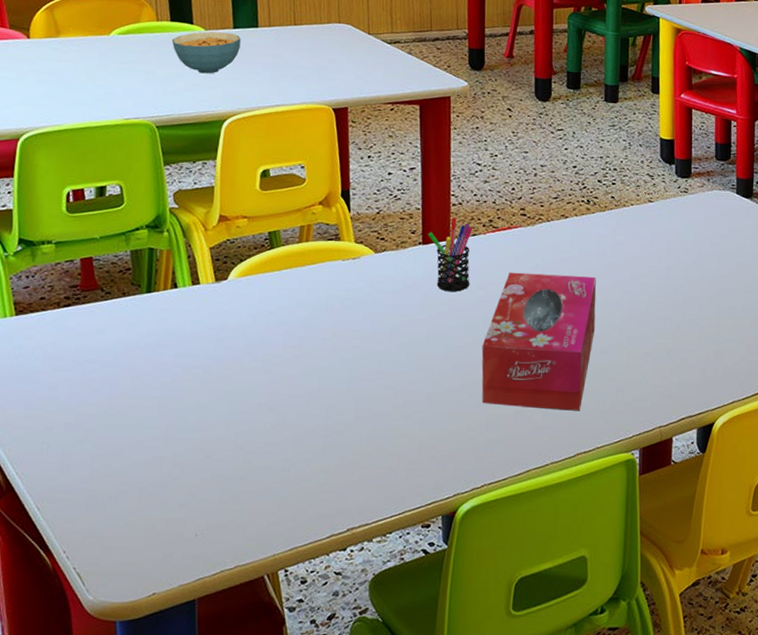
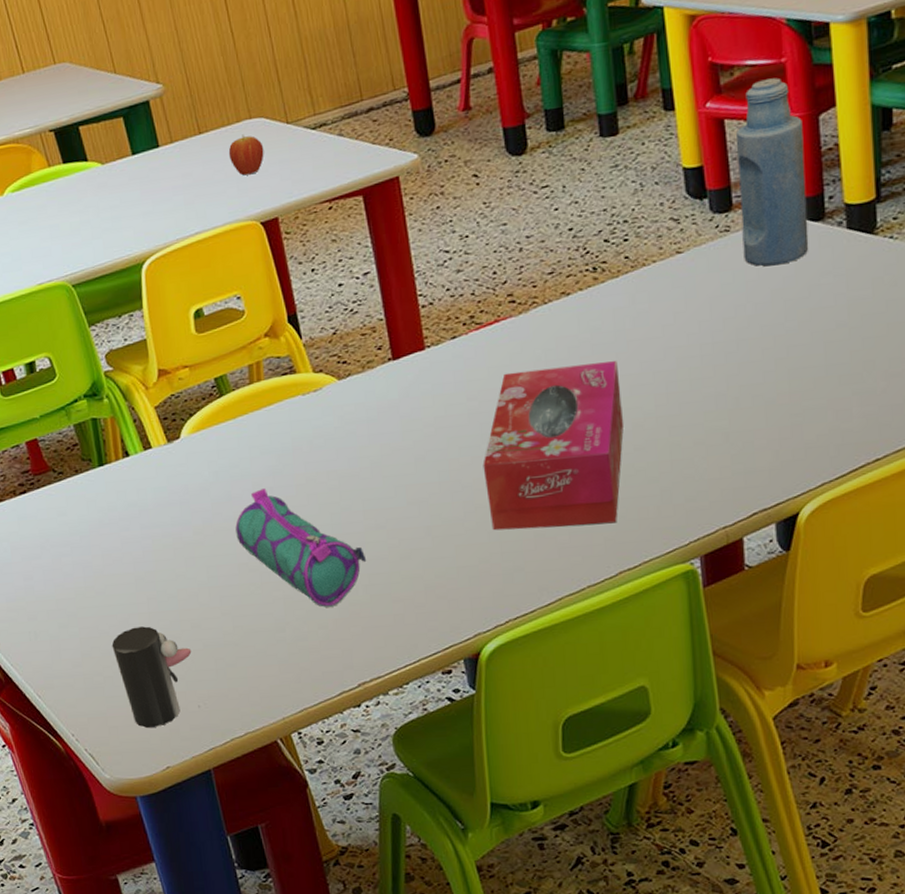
cup: none [122,450,200,552] -> present [111,626,192,728]
cereal bowl: present [171,31,241,74] -> none [68,161,144,216]
pencil case: none [262,337,373,454] -> present [235,488,367,607]
fruit: none [316,34,346,68] -> present [228,134,264,176]
pen holder: present [428,217,473,292] -> none [397,321,458,410]
bottle: none [695,86,744,226] -> present [736,78,809,267]

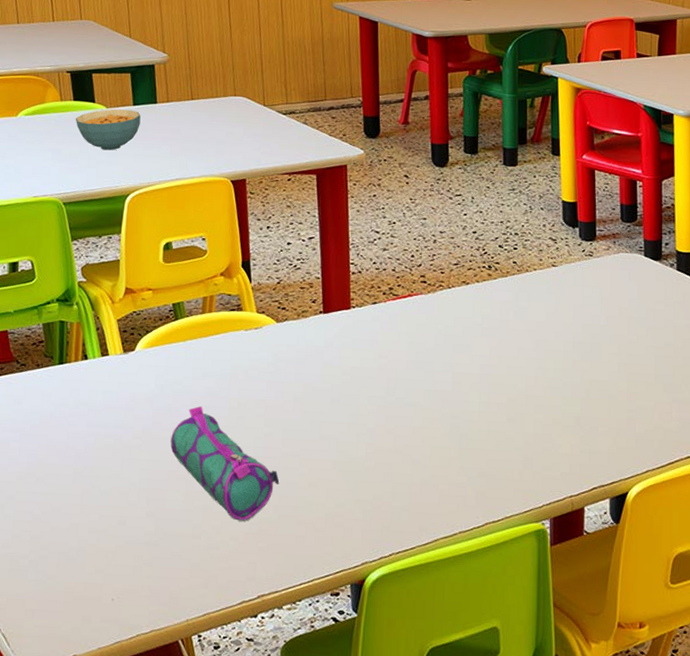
cereal bowl: none [68,161,144,216] -> present [75,109,141,151]
cup: present [111,626,192,728] -> none [41,516,114,615]
fruit: present [228,134,264,176] -> none [213,107,242,141]
tissue box: present [483,361,624,531] -> none [385,339,501,480]
bottle: present [736,78,809,267] -> none [601,146,650,289]

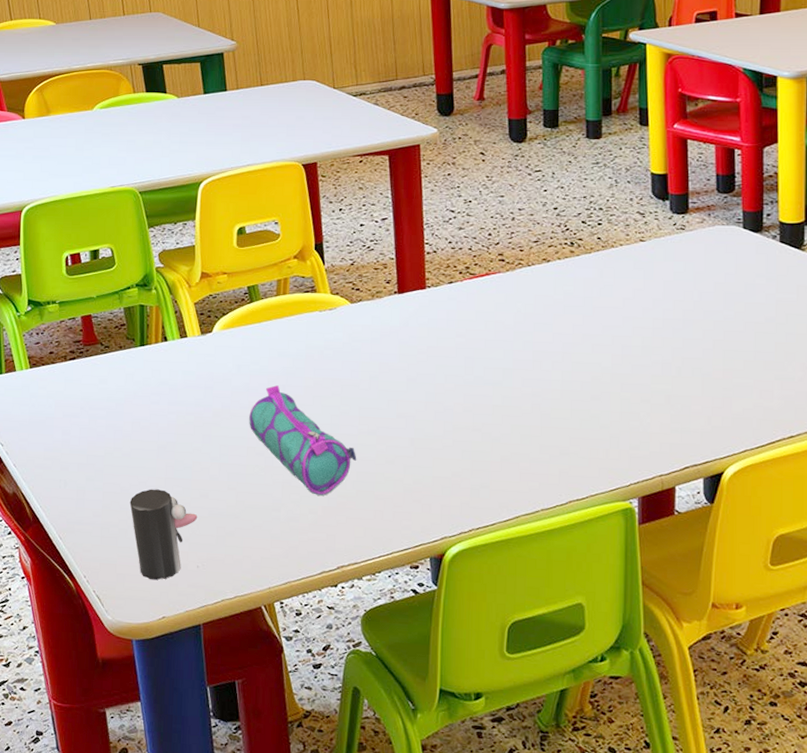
cup: none [41,516,114,615] -> present [129,489,198,580]
cereal bowl: present [75,109,141,151] -> none [148,98,211,139]

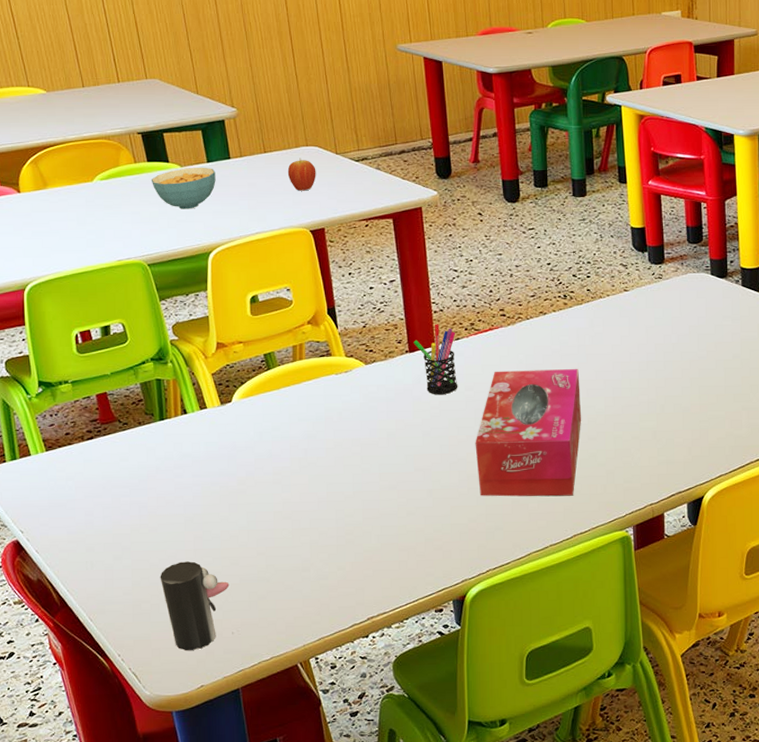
cereal bowl: none [148,98,211,139] -> present [151,167,216,209]
pencil case: present [249,385,357,496] -> none [274,449,380,552]
fruit: none [283,91,312,125] -> present [287,158,316,191]
pen holder: none [403,265,449,340] -> present [413,324,458,395]
tissue box: none [463,318,584,458] -> present [475,369,581,497]

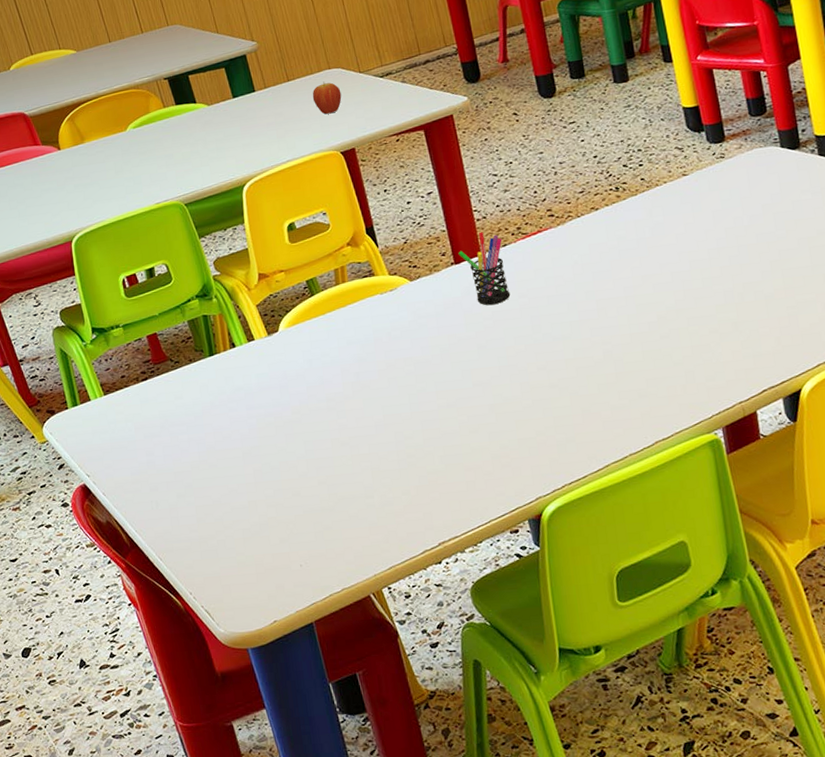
cereal bowl: present [151,167,216,209] -> none [180,103,243,147]
cup: present [160,561,230,650] -> none [223,495,293,586]
tissue box: present [475,369,581,497] -> none [534,264,651,408]

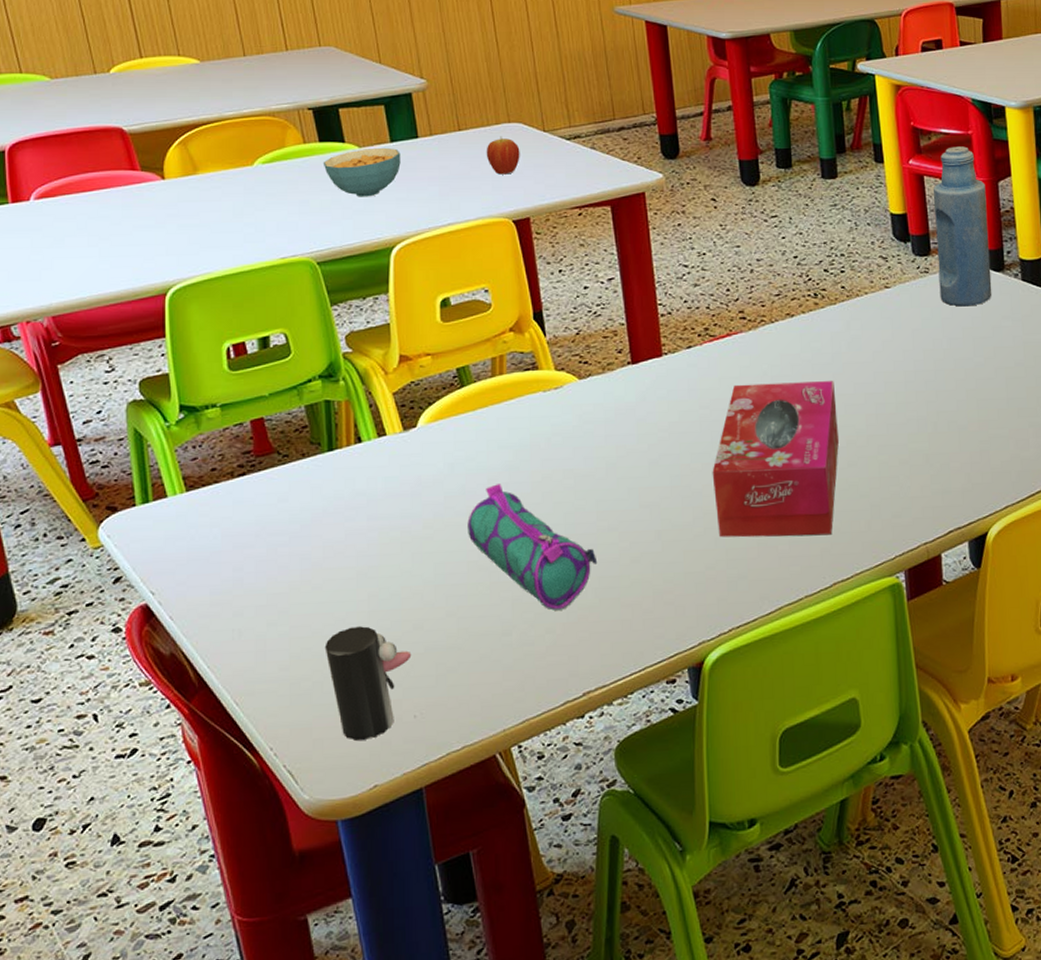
cereal bowl: none [180,103,243,147] -> present [323,147,401,197]
cup: none [223,495,293,586] -> present [325,626,412,740]
pencil case: none [328,373,441,476] -> present [467,484,598,611]
pen holder: present [458,231,511,306] -> none [636,329,691,415]
tissue box: none [534,264,651,408] -> present [712,381,839,538]
bottle: none [723,37,789,186] -> present [934,146,992,307]

